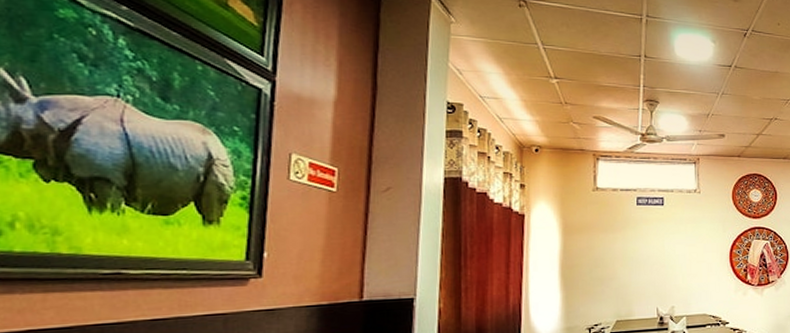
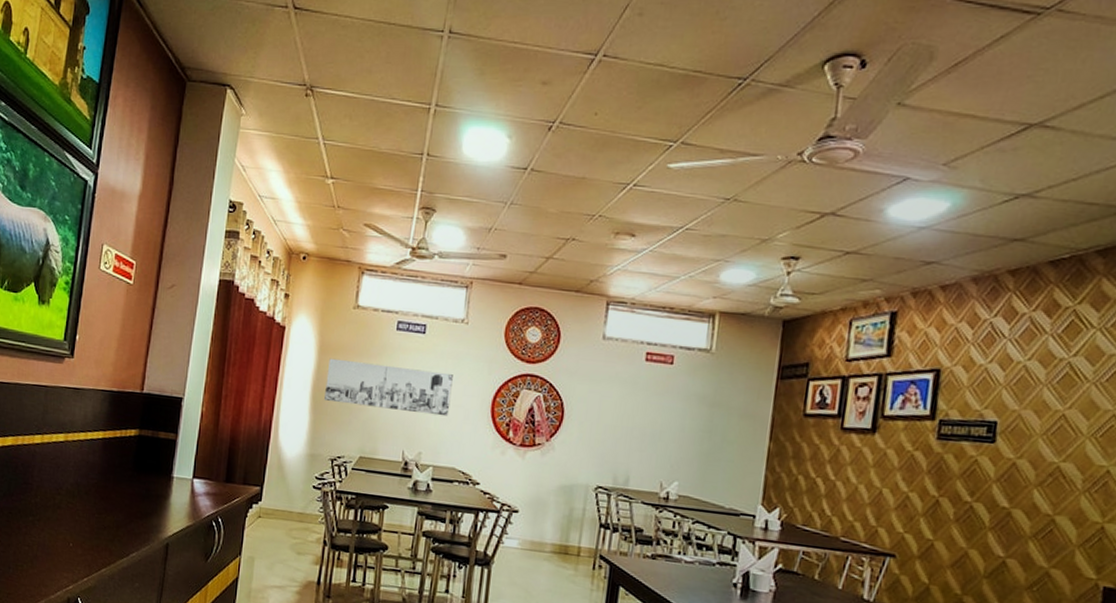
wall art: none [573,235,694,277] -> present [325,358,453,417]

